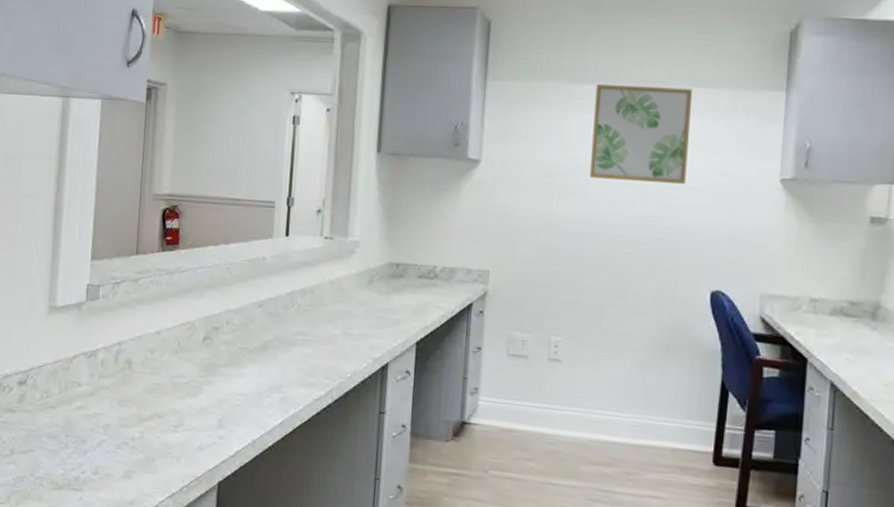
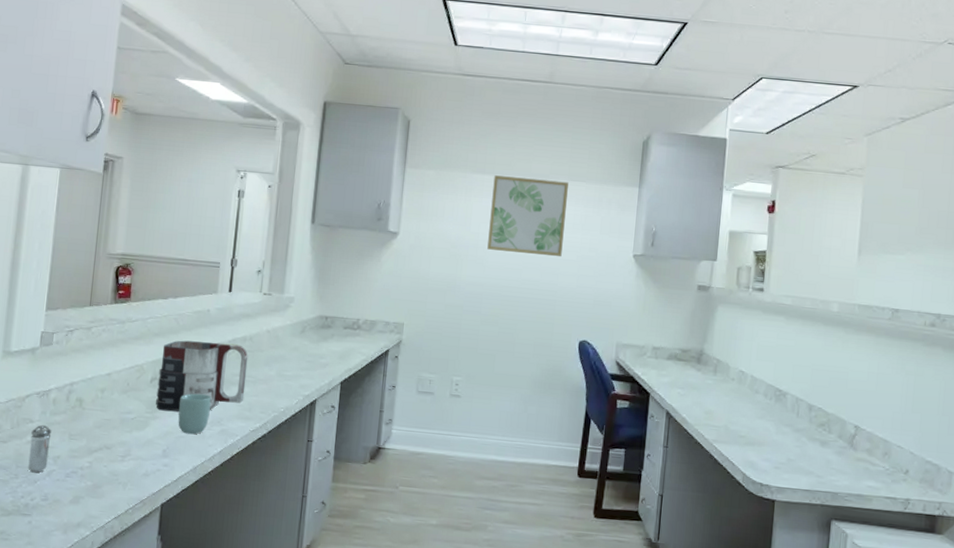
shaker: none [77,389,101,443] -> present [28,424,52,473]
mug: none [209,293,310,376] -> present [156,340,248,412]
cup: none [234,354,269,403] -> present [178,393,211,435]

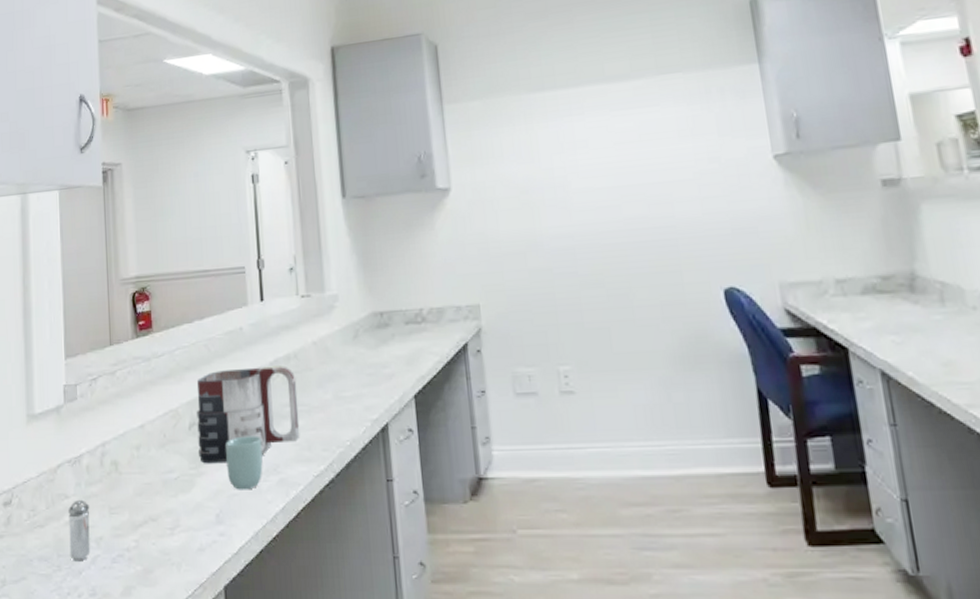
wall art: present [487,175,569,257] -> none [557,77,672,187]

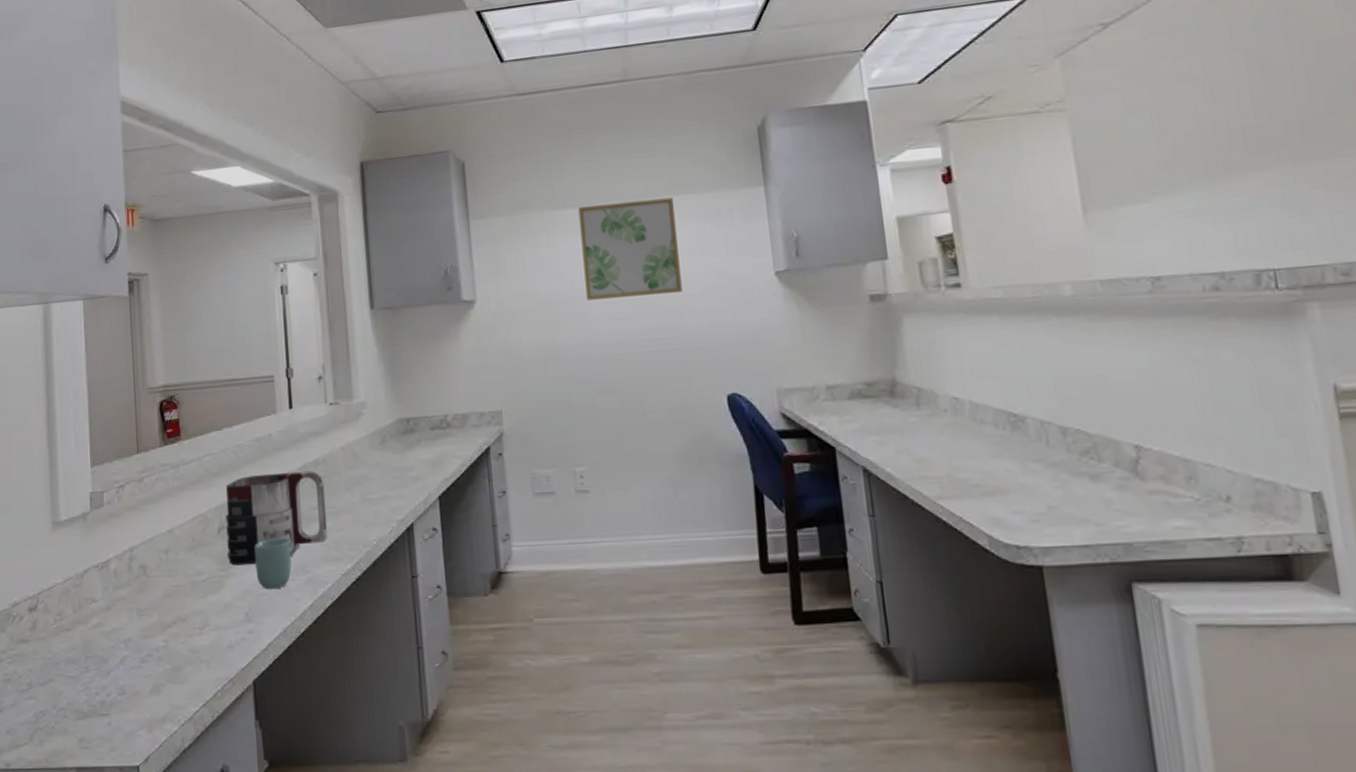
shaker: present [68,499,90,562] -> none [96,602,119,663]
wall art: none [557,77,672,187] -> present [578,197,682,300]

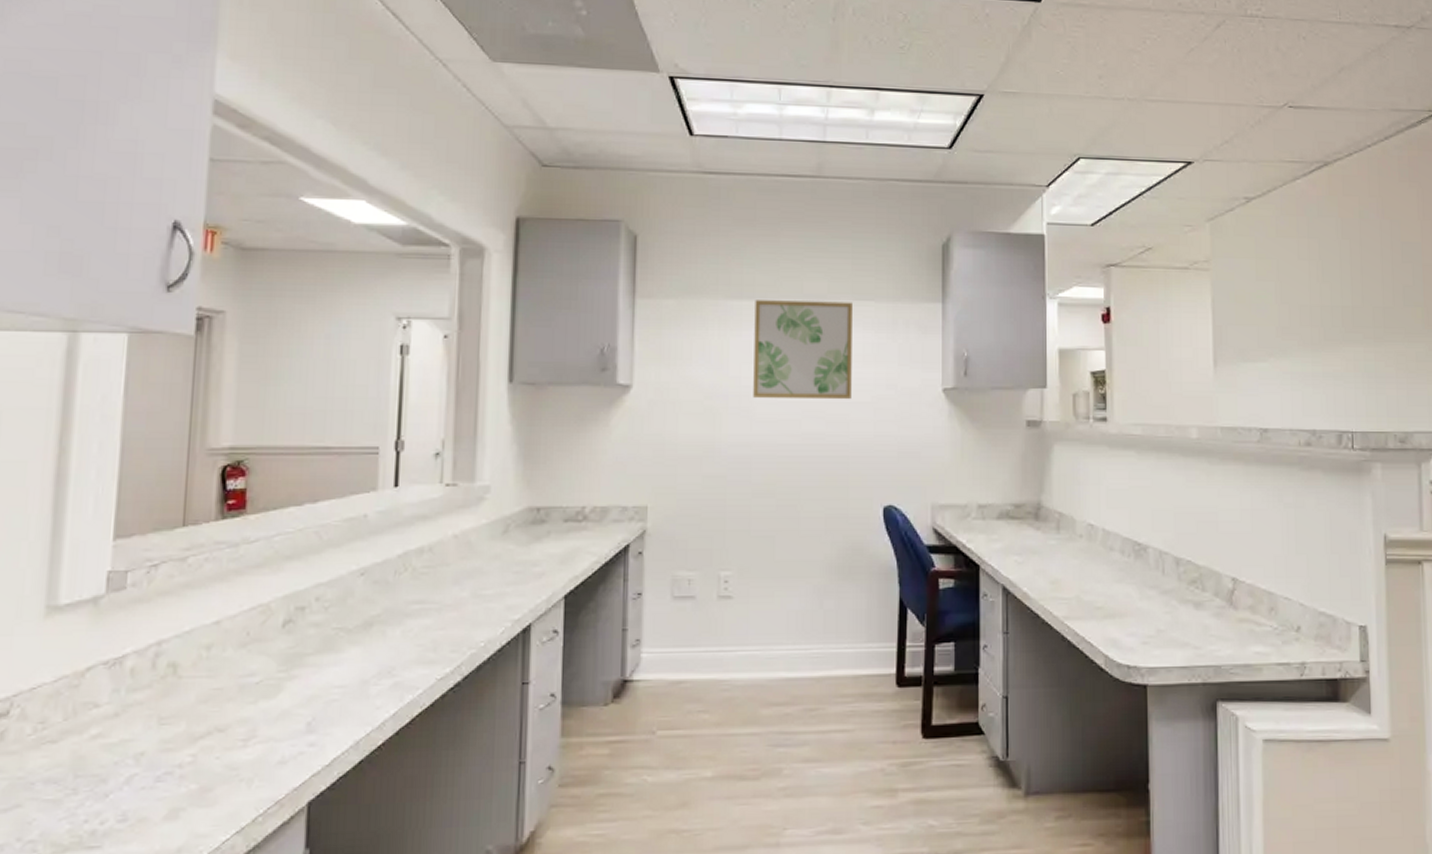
mug: present [225,470,328,566] -> none [292,559,428,666]
cup: present [255,537,292,590] -> none [327,635,376,695]

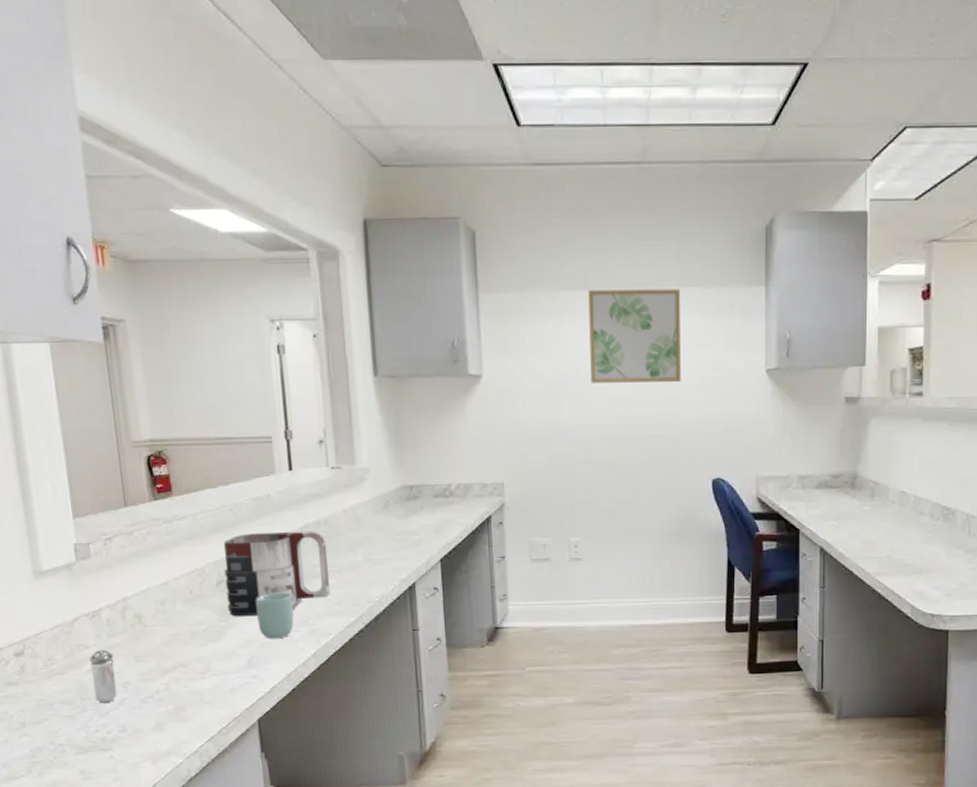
shaker: none [93,708,130,783] -> present [89,649,118,704]
mug: none [292,559,428,666] -> present [223,531,331,617]
cup: none [327,635,376,695] -> present [256,592,294,639]

